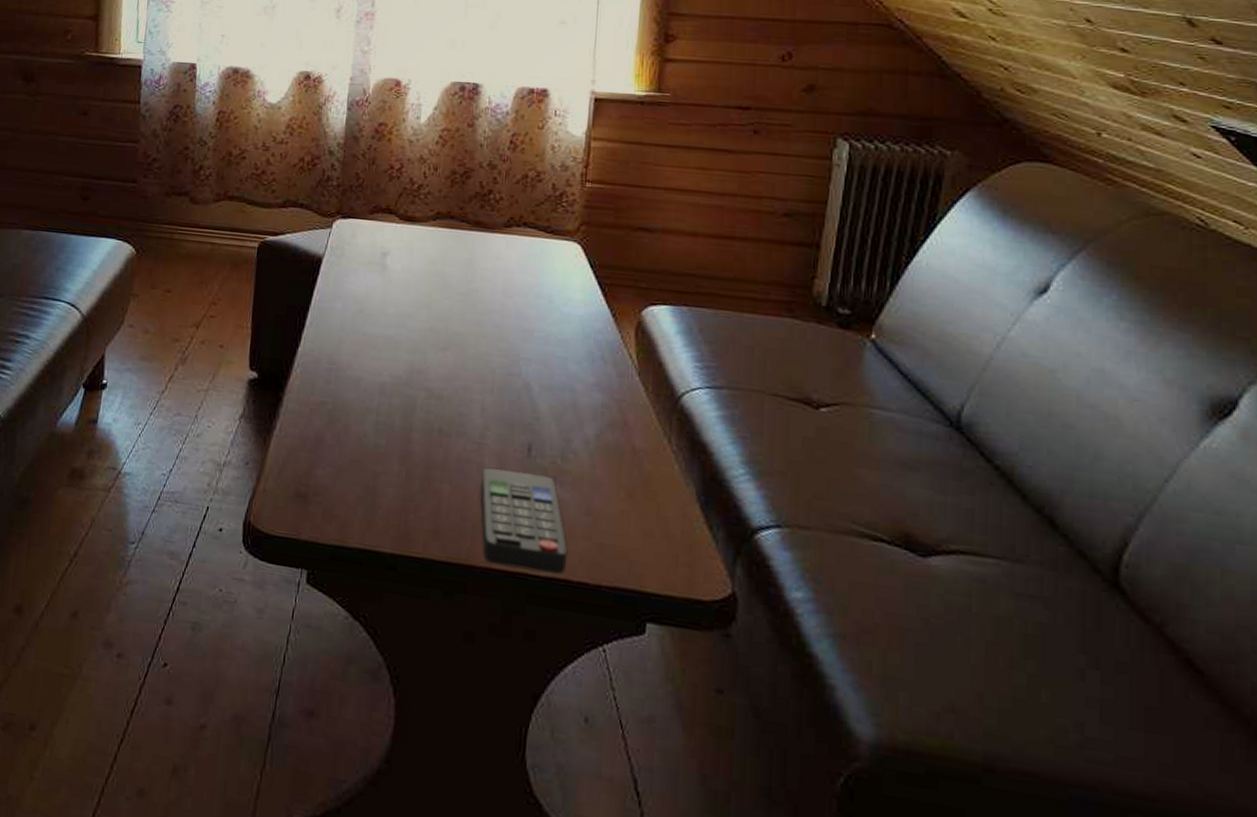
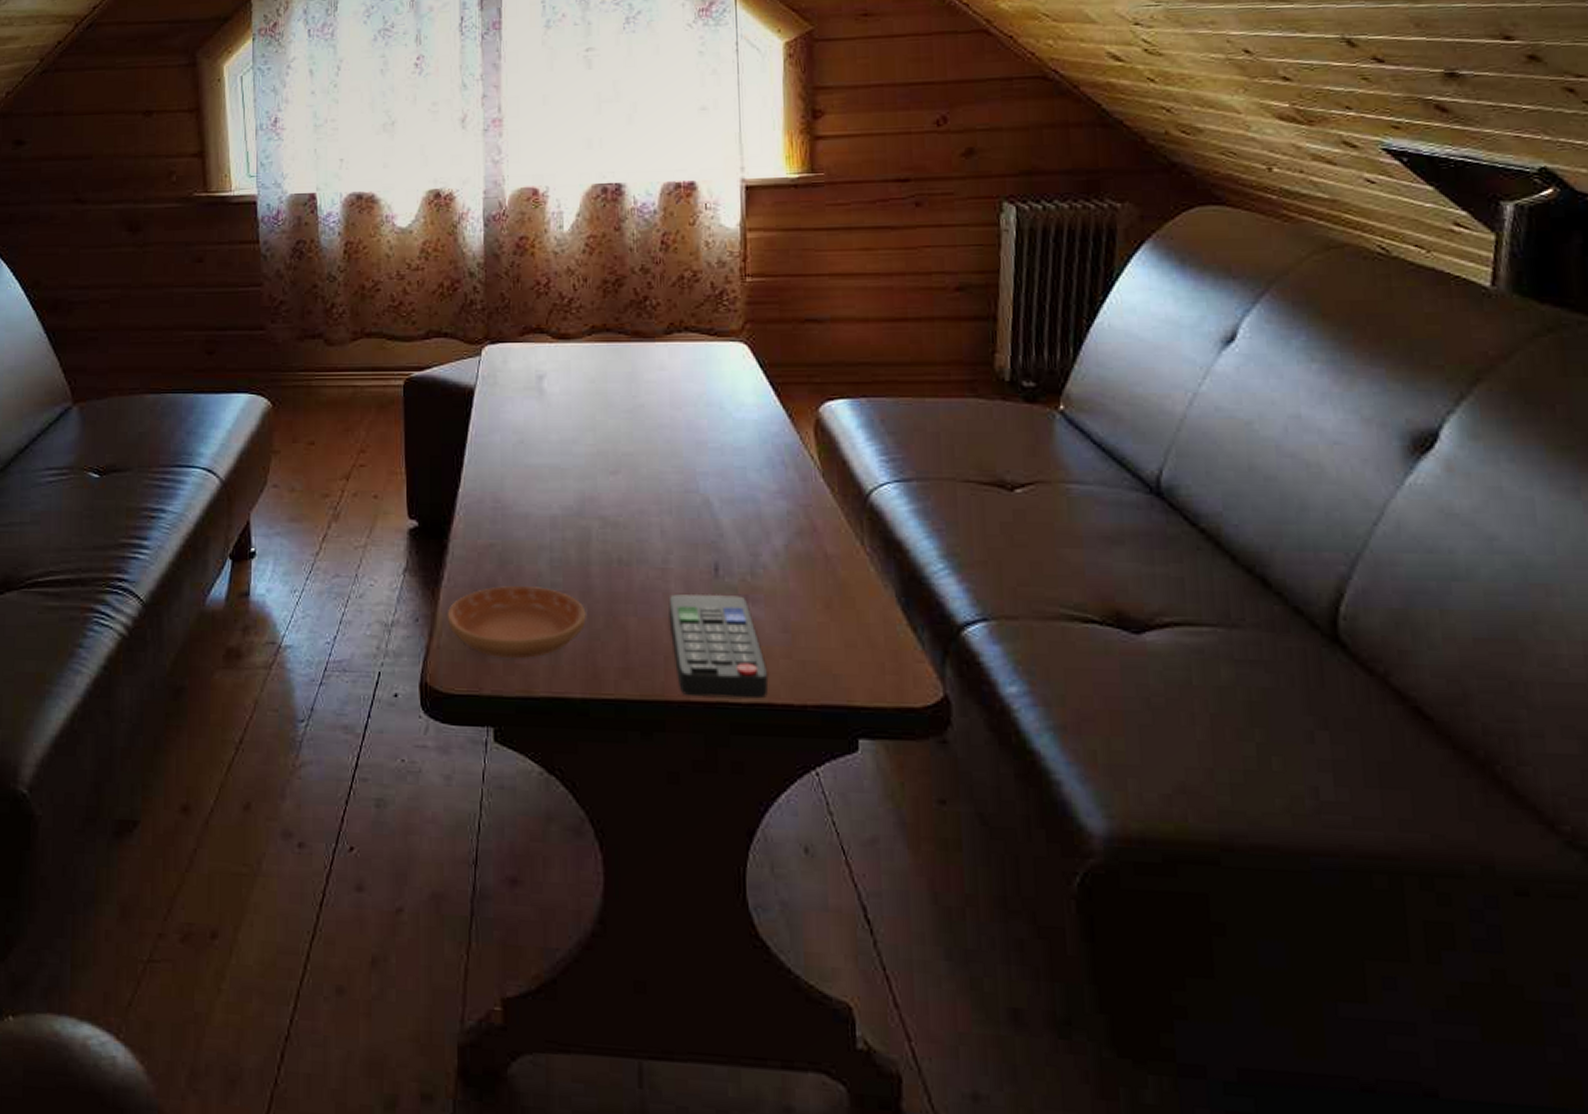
saucer: none [275,441,404,511] -> present [447,586,586,659]

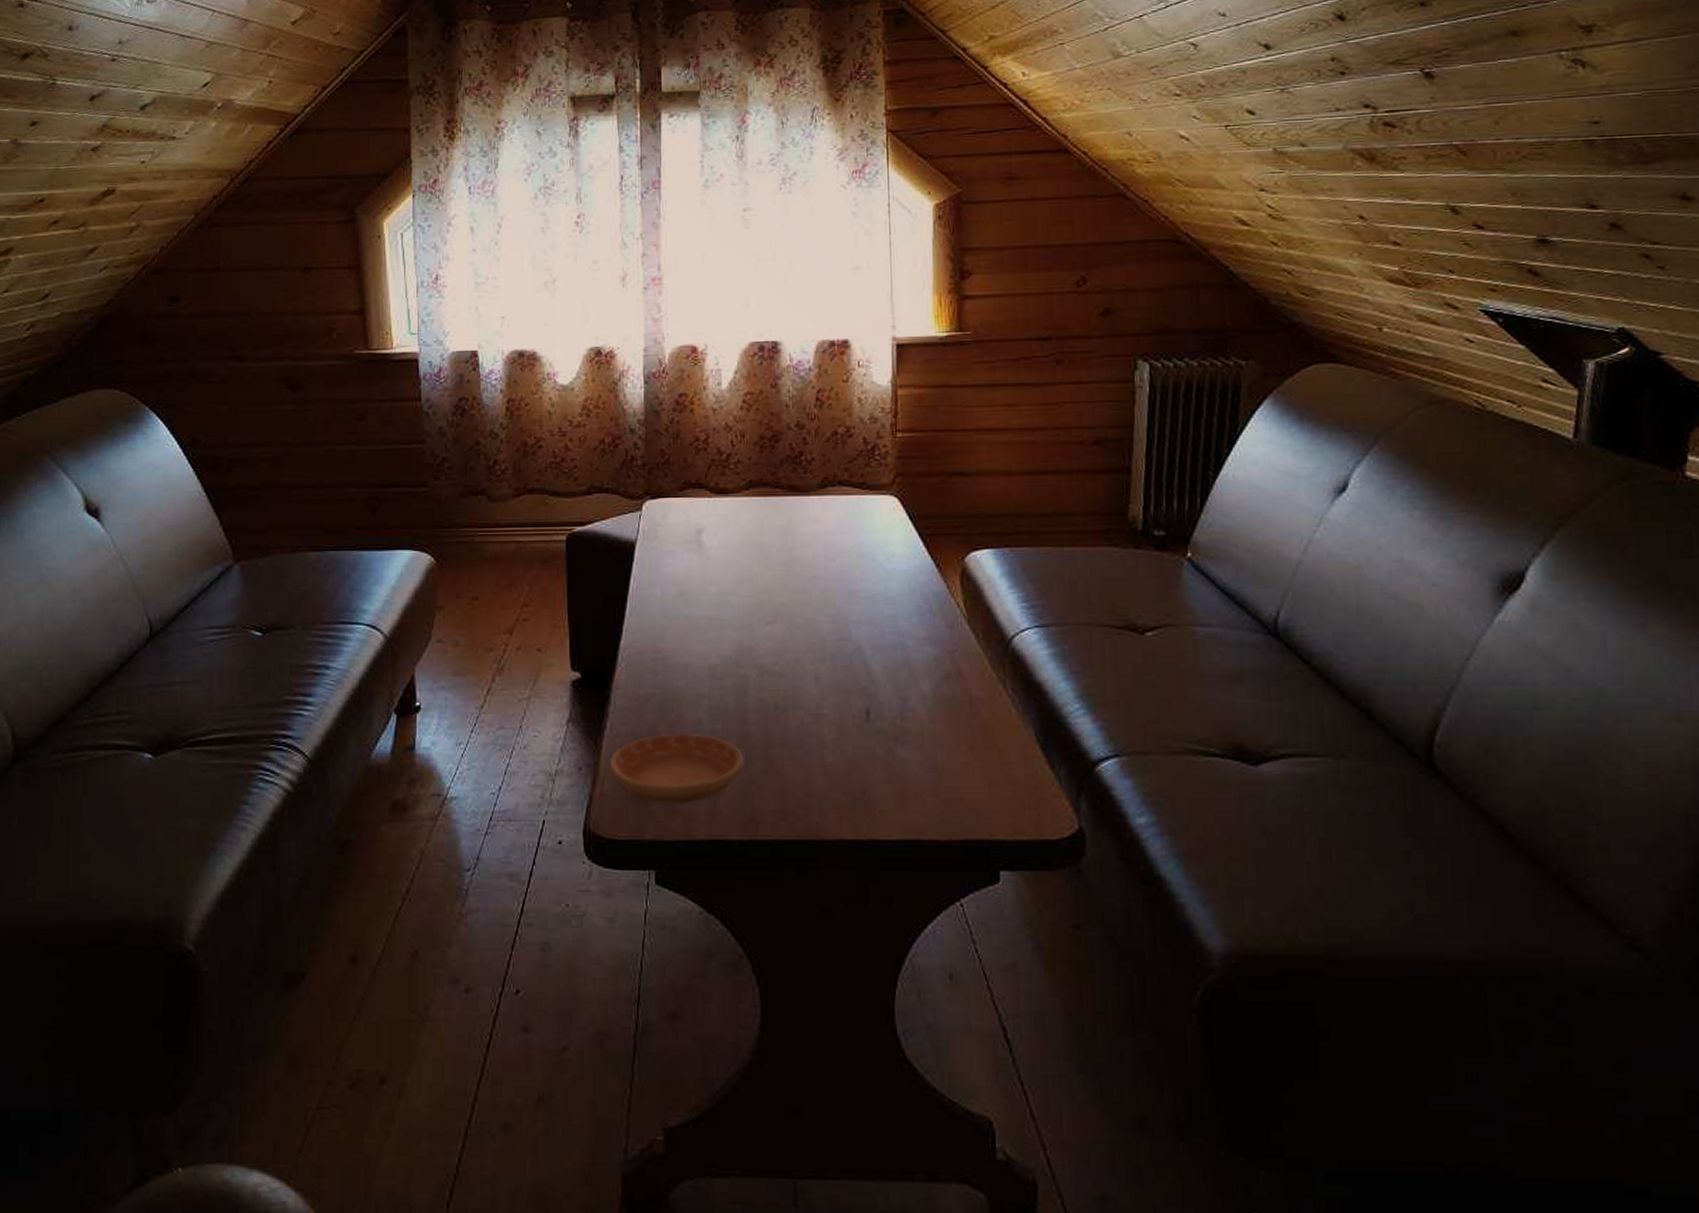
remote control: present [668,594,769,699] -> none [822,738,916,836]

